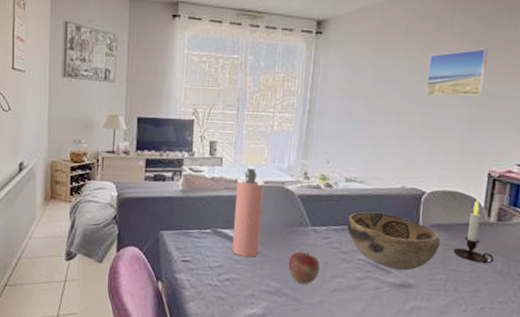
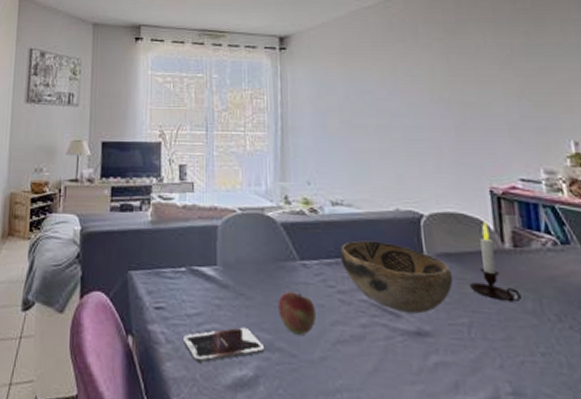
smartphone: none [205,277,274,303] -> present [184,327,265,363]
spray bottle: present [232,166,264,257] -> none [211,191,243,301]
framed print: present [425,48,488,96] -> none [400,57,465,107]

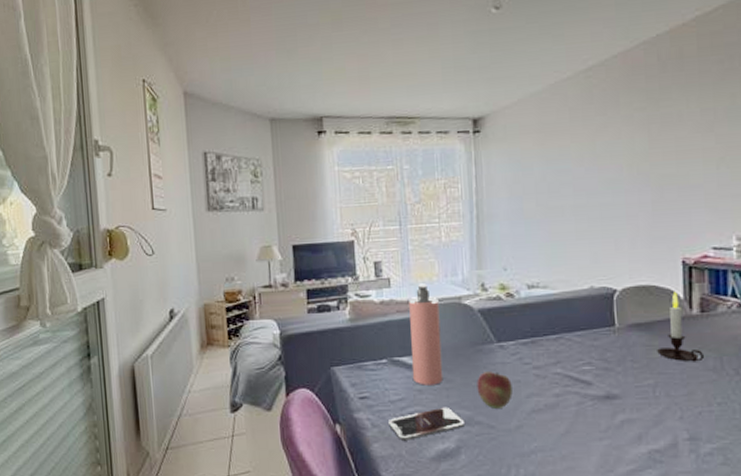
spray bottle: none [211,191,243,301] -> present [409,283,444,385]
decorative bowl: present [340,240,454,314] -> none [535,318,642,380]

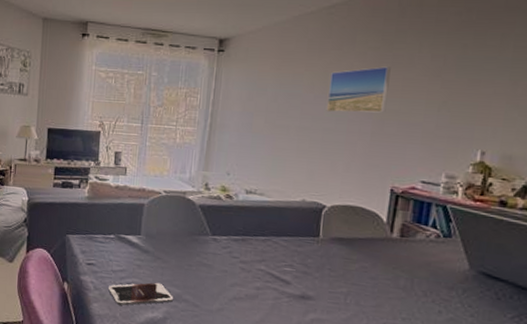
spray bottle: present [409,283,444,385] -> none [134,176,166,263]
fruit: present [476,372,513,408] -> none [188,258,219,292]
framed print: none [598,127,663,184] -> present [326,66,391,113]
candle: present [657,292,704,362] -> none [354,216,397,280]

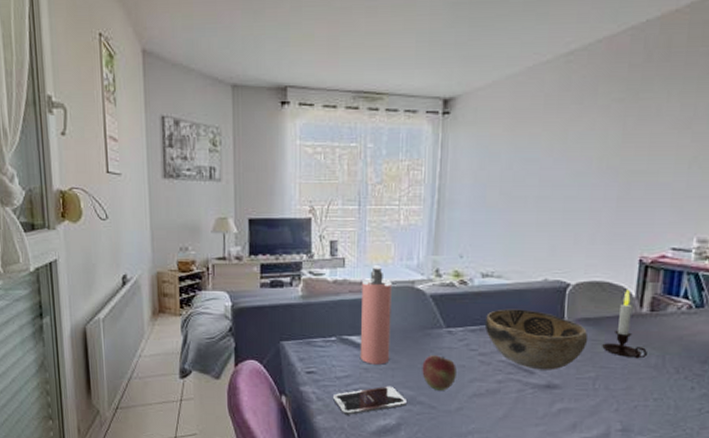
spray bottle: none [134,176,166,263] -> present [360,265,392,365]
fruit: none [188,258,219,292] -> present [422,355,456,391]
decorative bowl: none [246,223,342,283] -> present [484,308,589,370]
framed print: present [326,66,391,113] -> none [567,120,637,176]
candle: none [354,216,397,280] -> present [602,290,647,359]

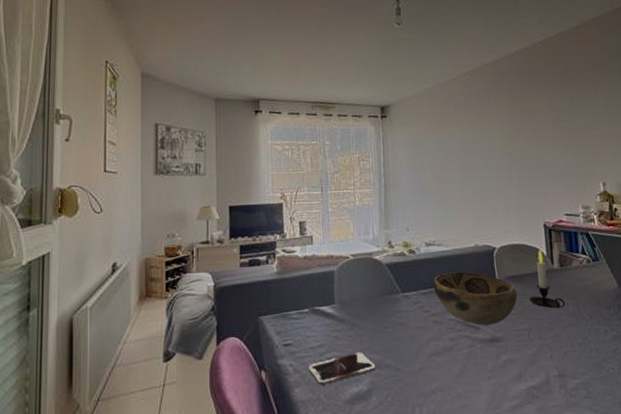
spray bottle: present [360,265,392,365] -> none [328,241,357,332]
fruit: present [422,355,456,391] -> none [385,319,415,352]

